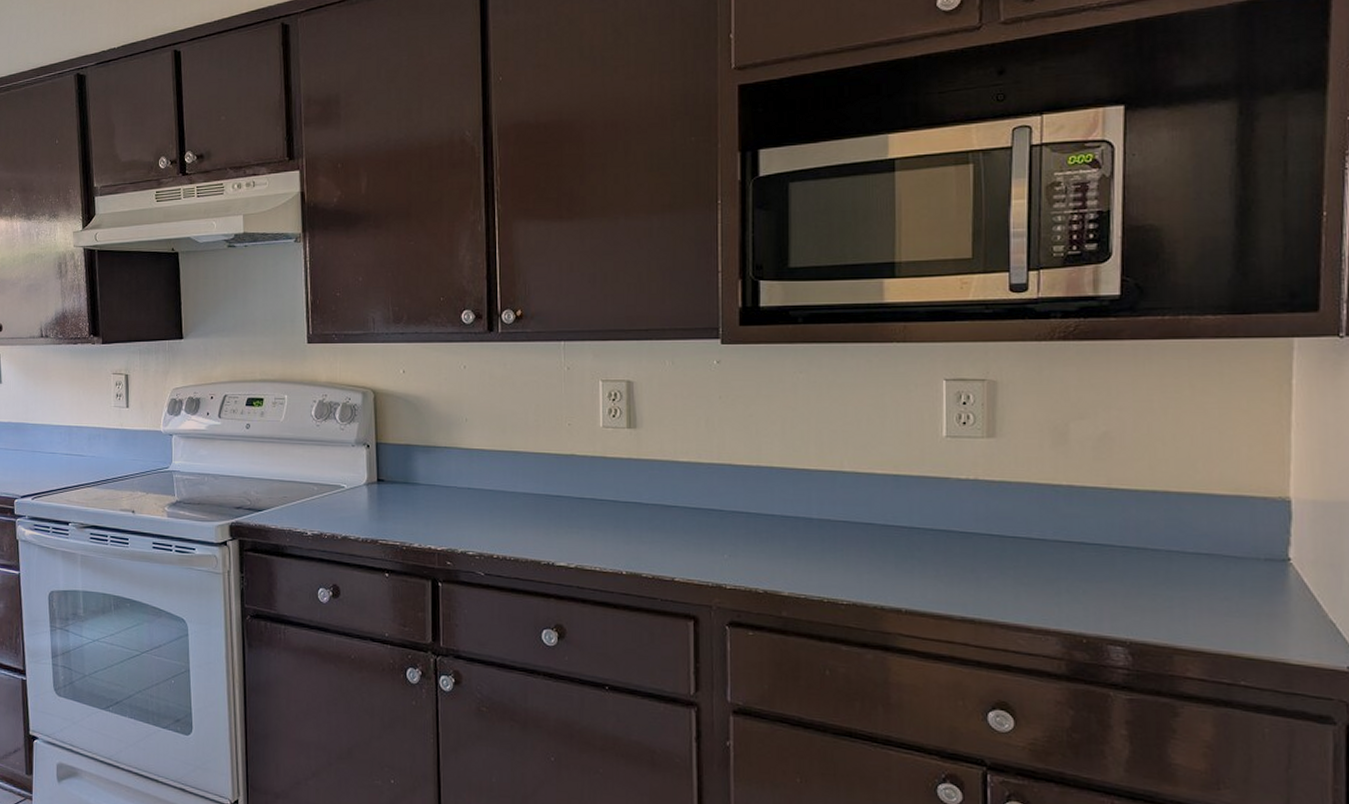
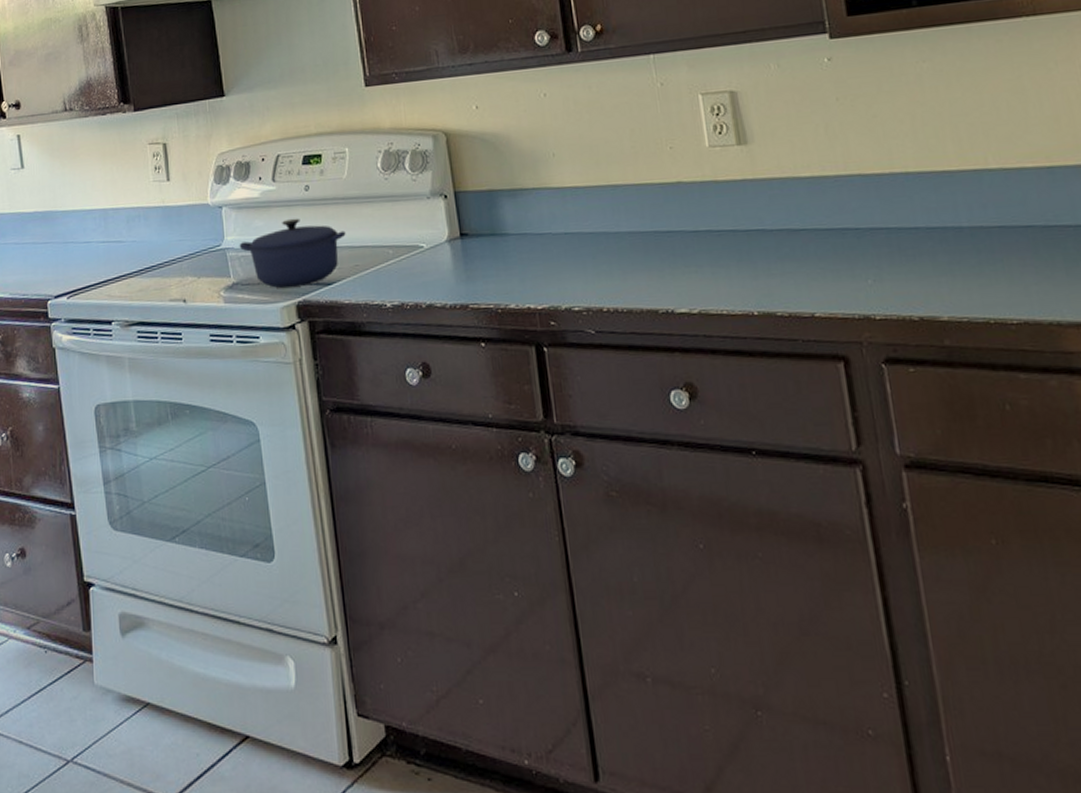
cooking pot: none [184,451,278,510] -> present [239,218,346,288]

